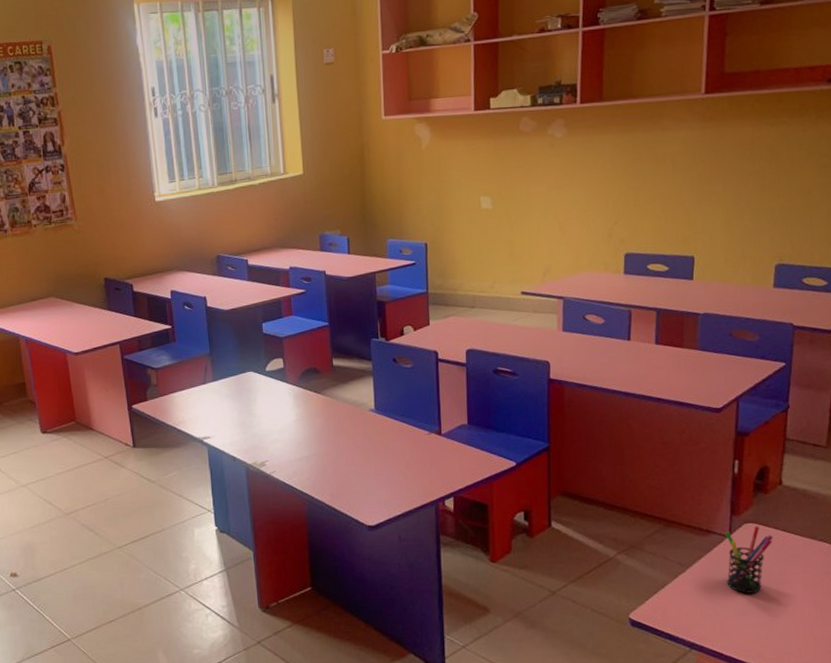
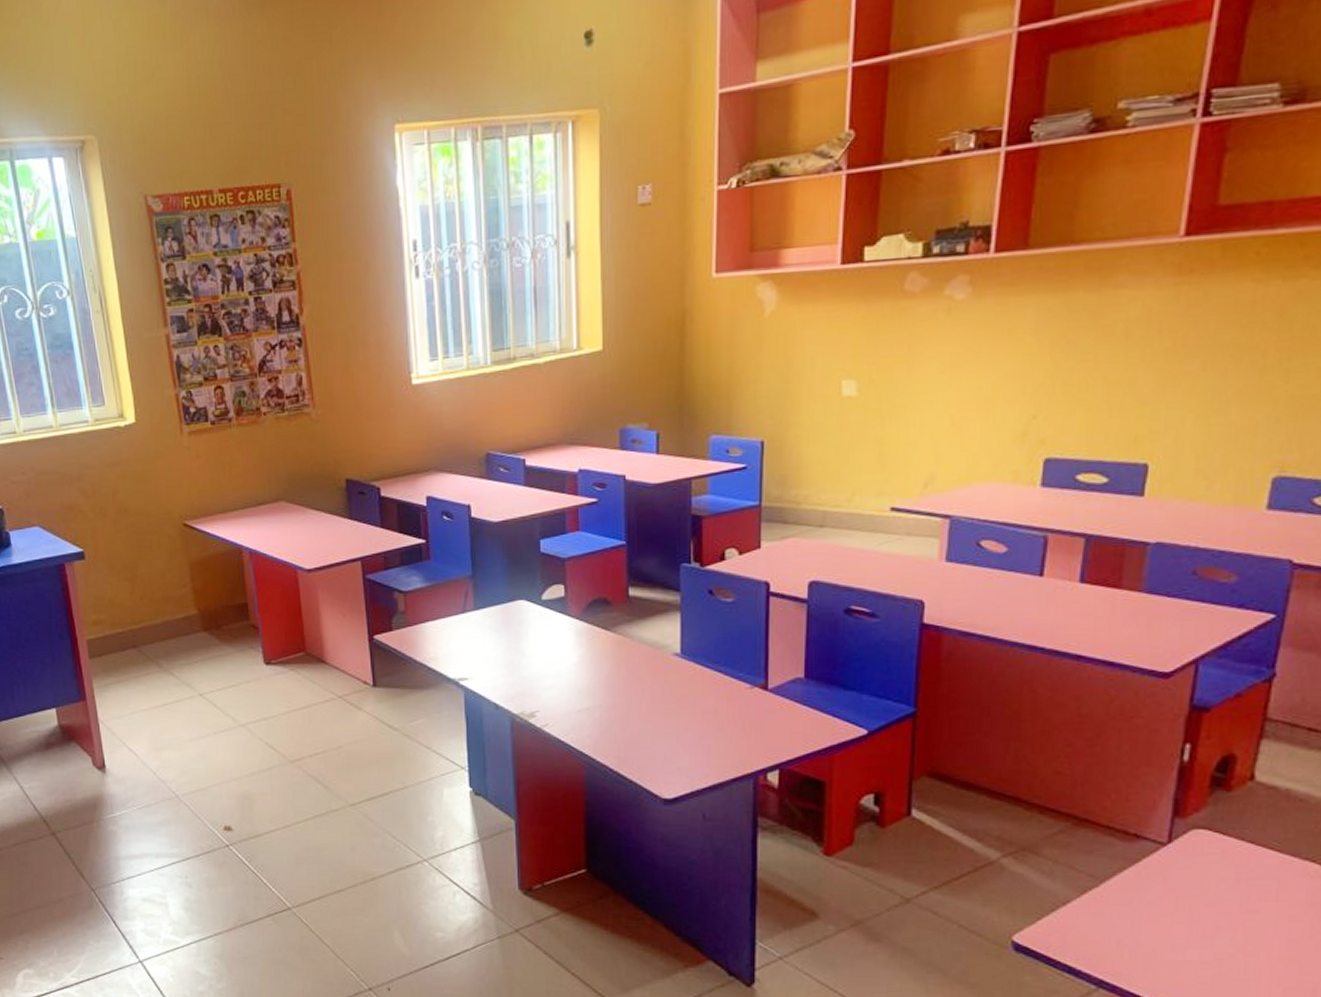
pen holder: present [725,525,773,593] -> none [1158,832,1234,922]

